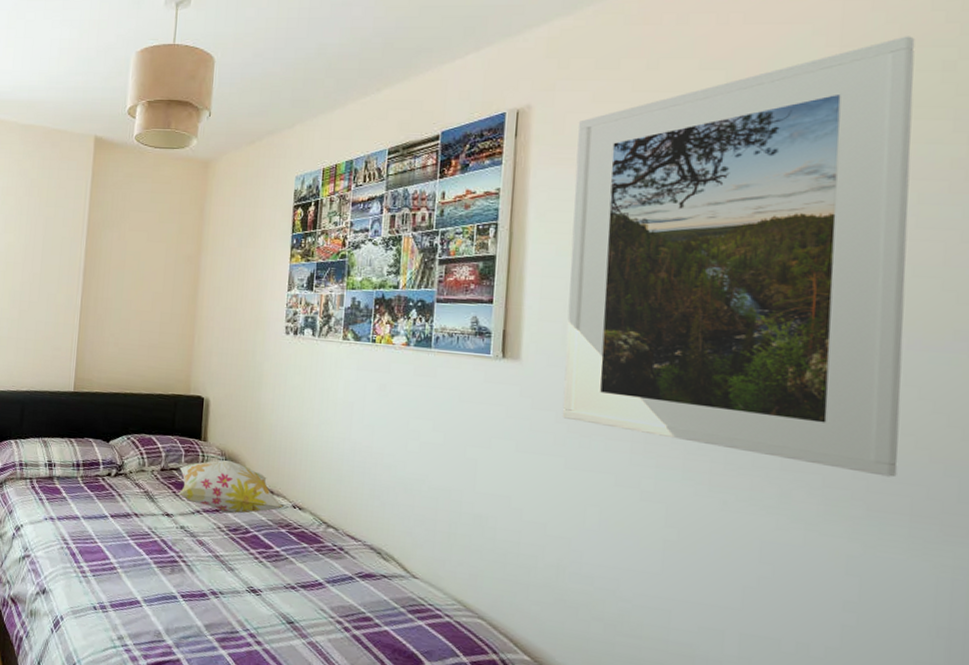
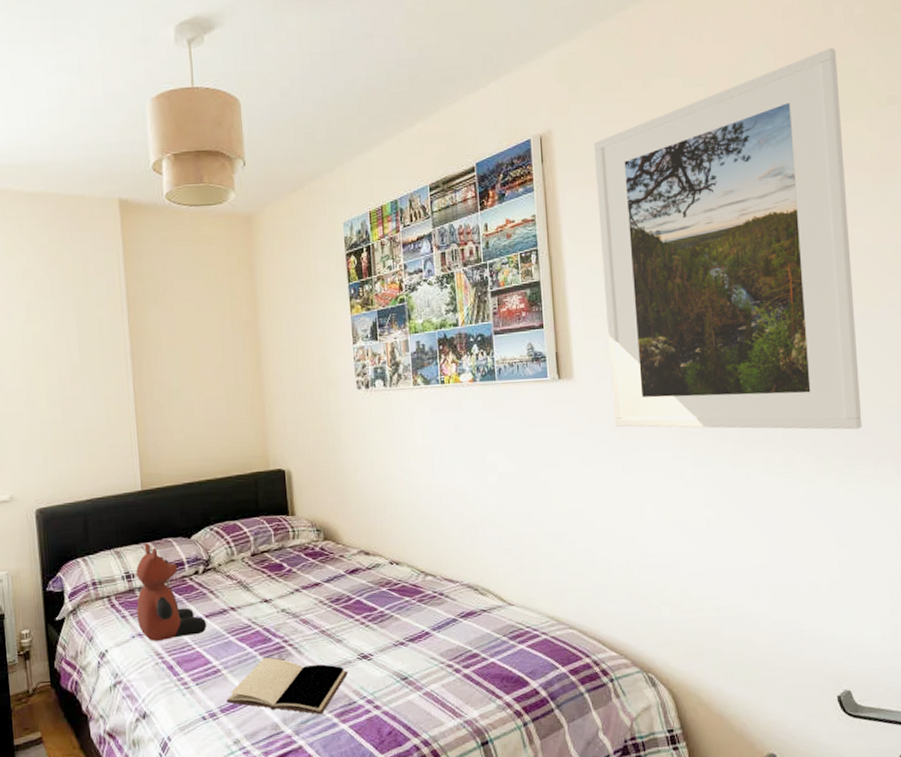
teddy bear: none [51,439,111,531] -> present [136,544,207,641]
book: none [117,567,236,635] -> present [226,657,349,715]
decorative pillow: present [178,459,284,514] -> none [270,530,381,586]

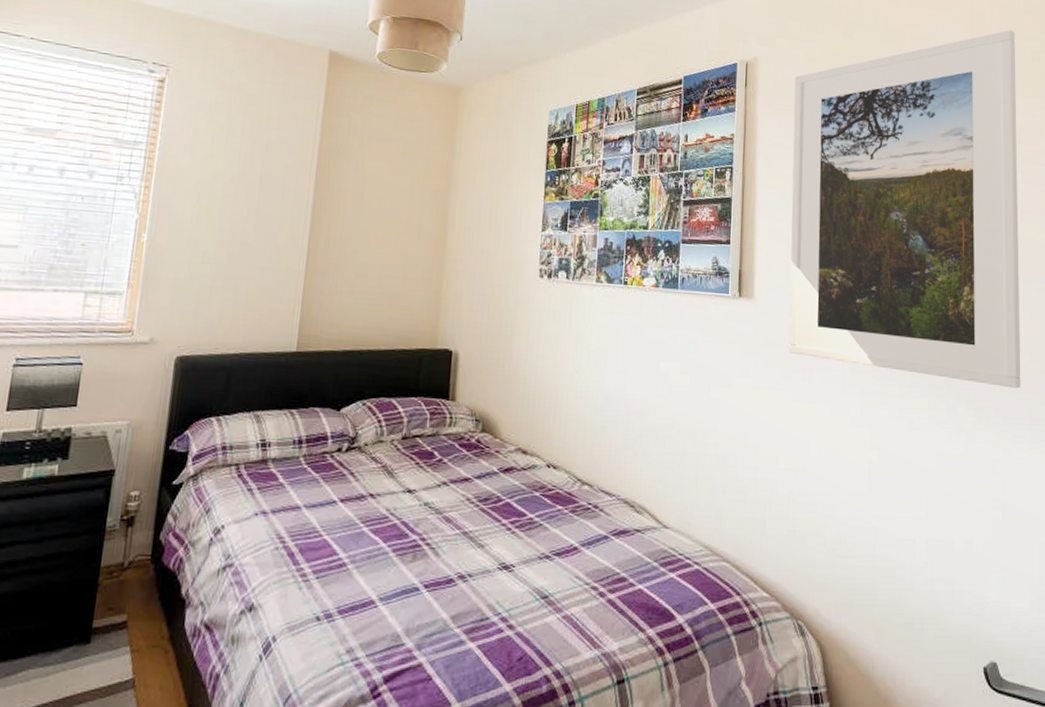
teddy bear: present [136,544,207,641] -> none [264,411,341,522]
book: present [226,657,349,715] -> none [347,556,486,629]

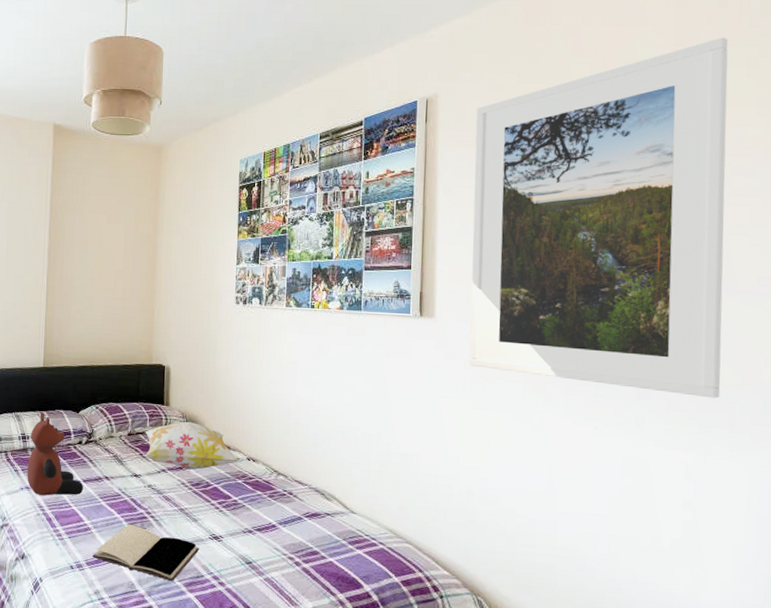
teddy bear: none [264,411,341,522] -> present [27,412,84,496]
book: none [347,556,486,629] -> present [92,524,200,582]
decorative pillow: none [422,420,538,482] -> present [145,421,239,470]

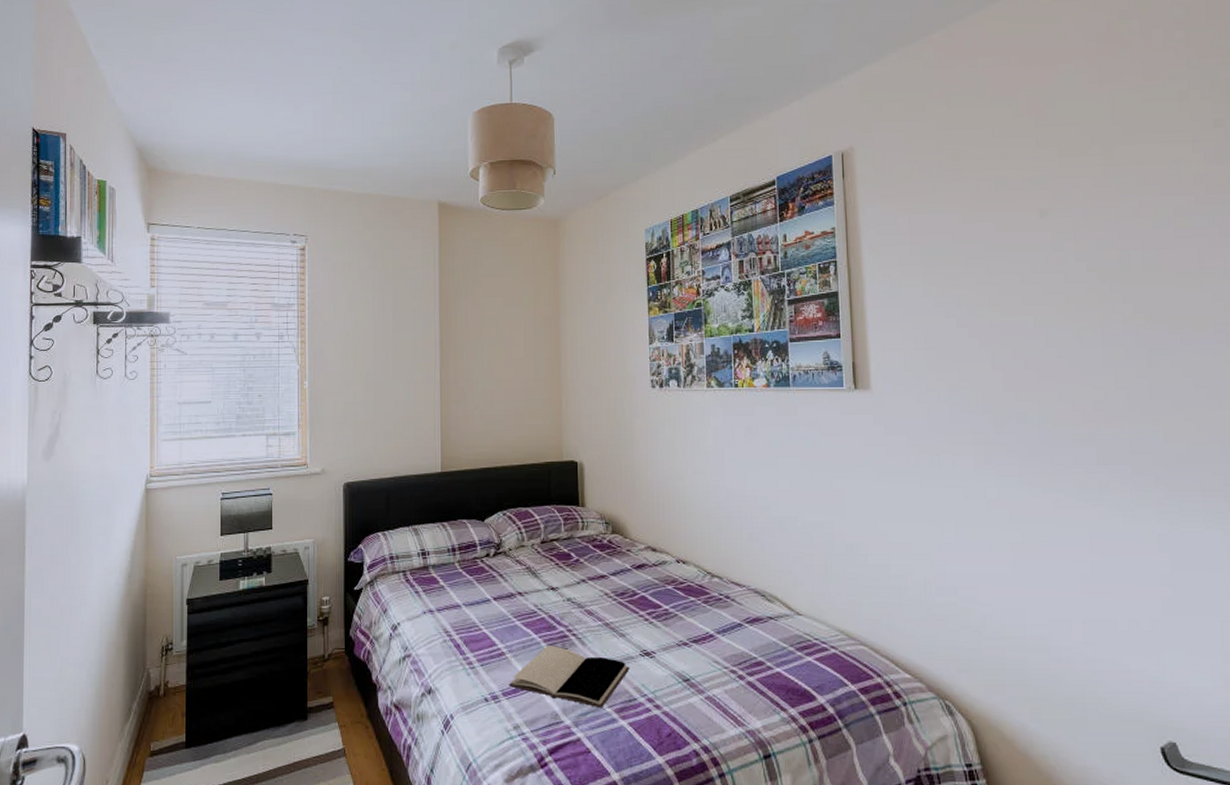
teddy bear: present [27,412,84,496] -> none [429,523,495,619]
decorative pillow: present [145,421,239,470] -> none [560,523,668,578]
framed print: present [469,37,729,399] -> none [895,71,1187,459]

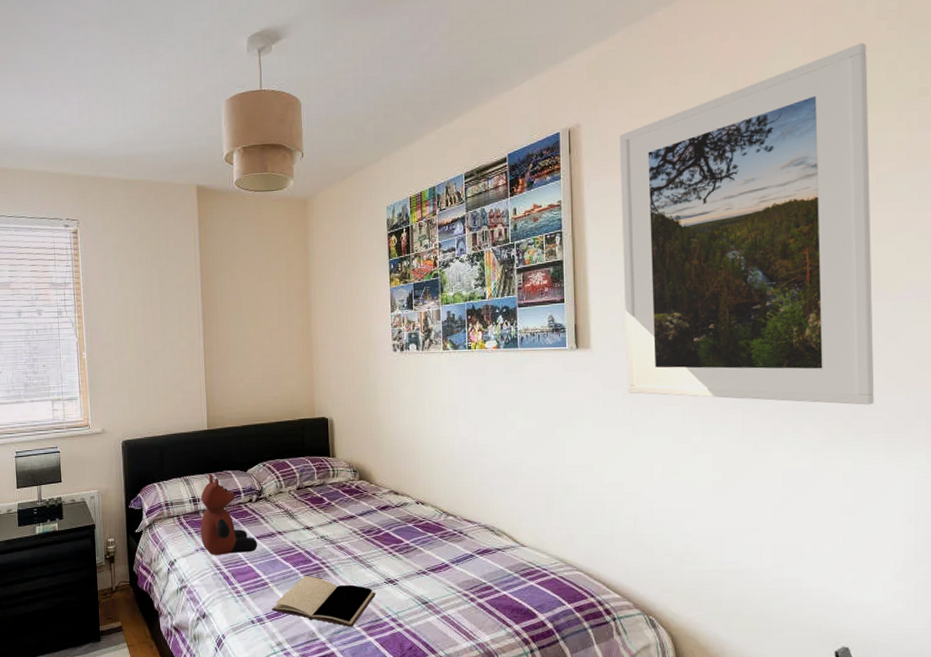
teddy bear: none [429,523,495,619] -> present [200,474,258,555]
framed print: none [895,71,1187,459] -> present [619,42,875,405]

